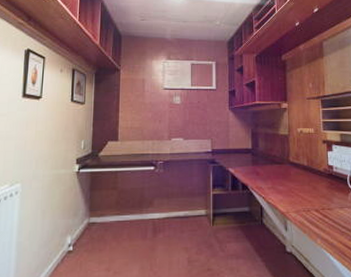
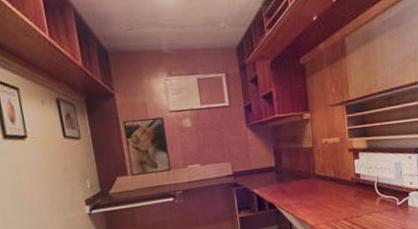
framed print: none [121,92,157,142] -> present [122,117,171,176]

